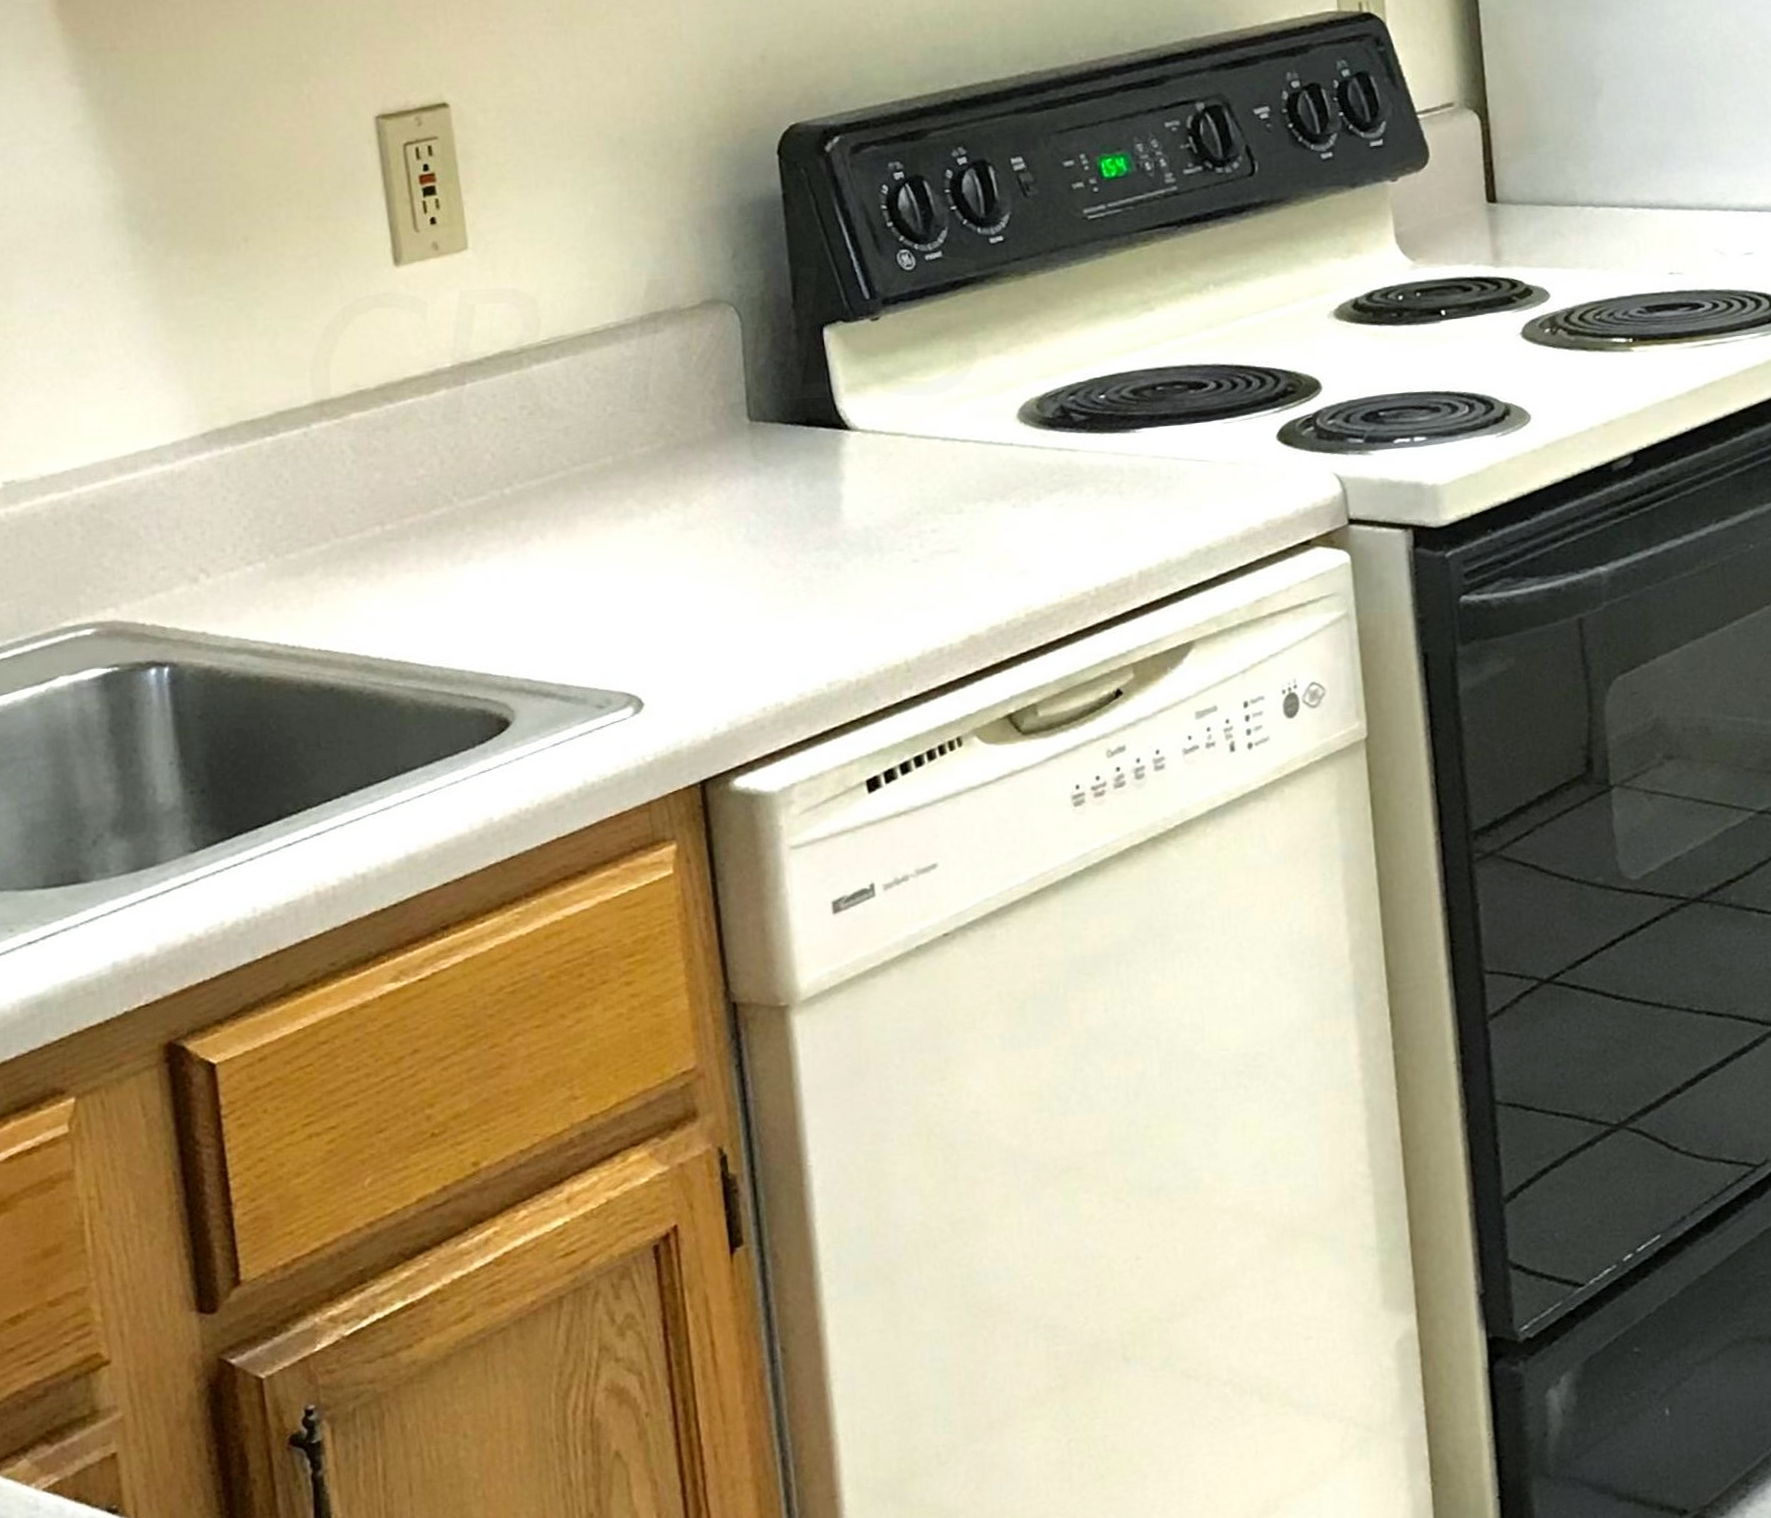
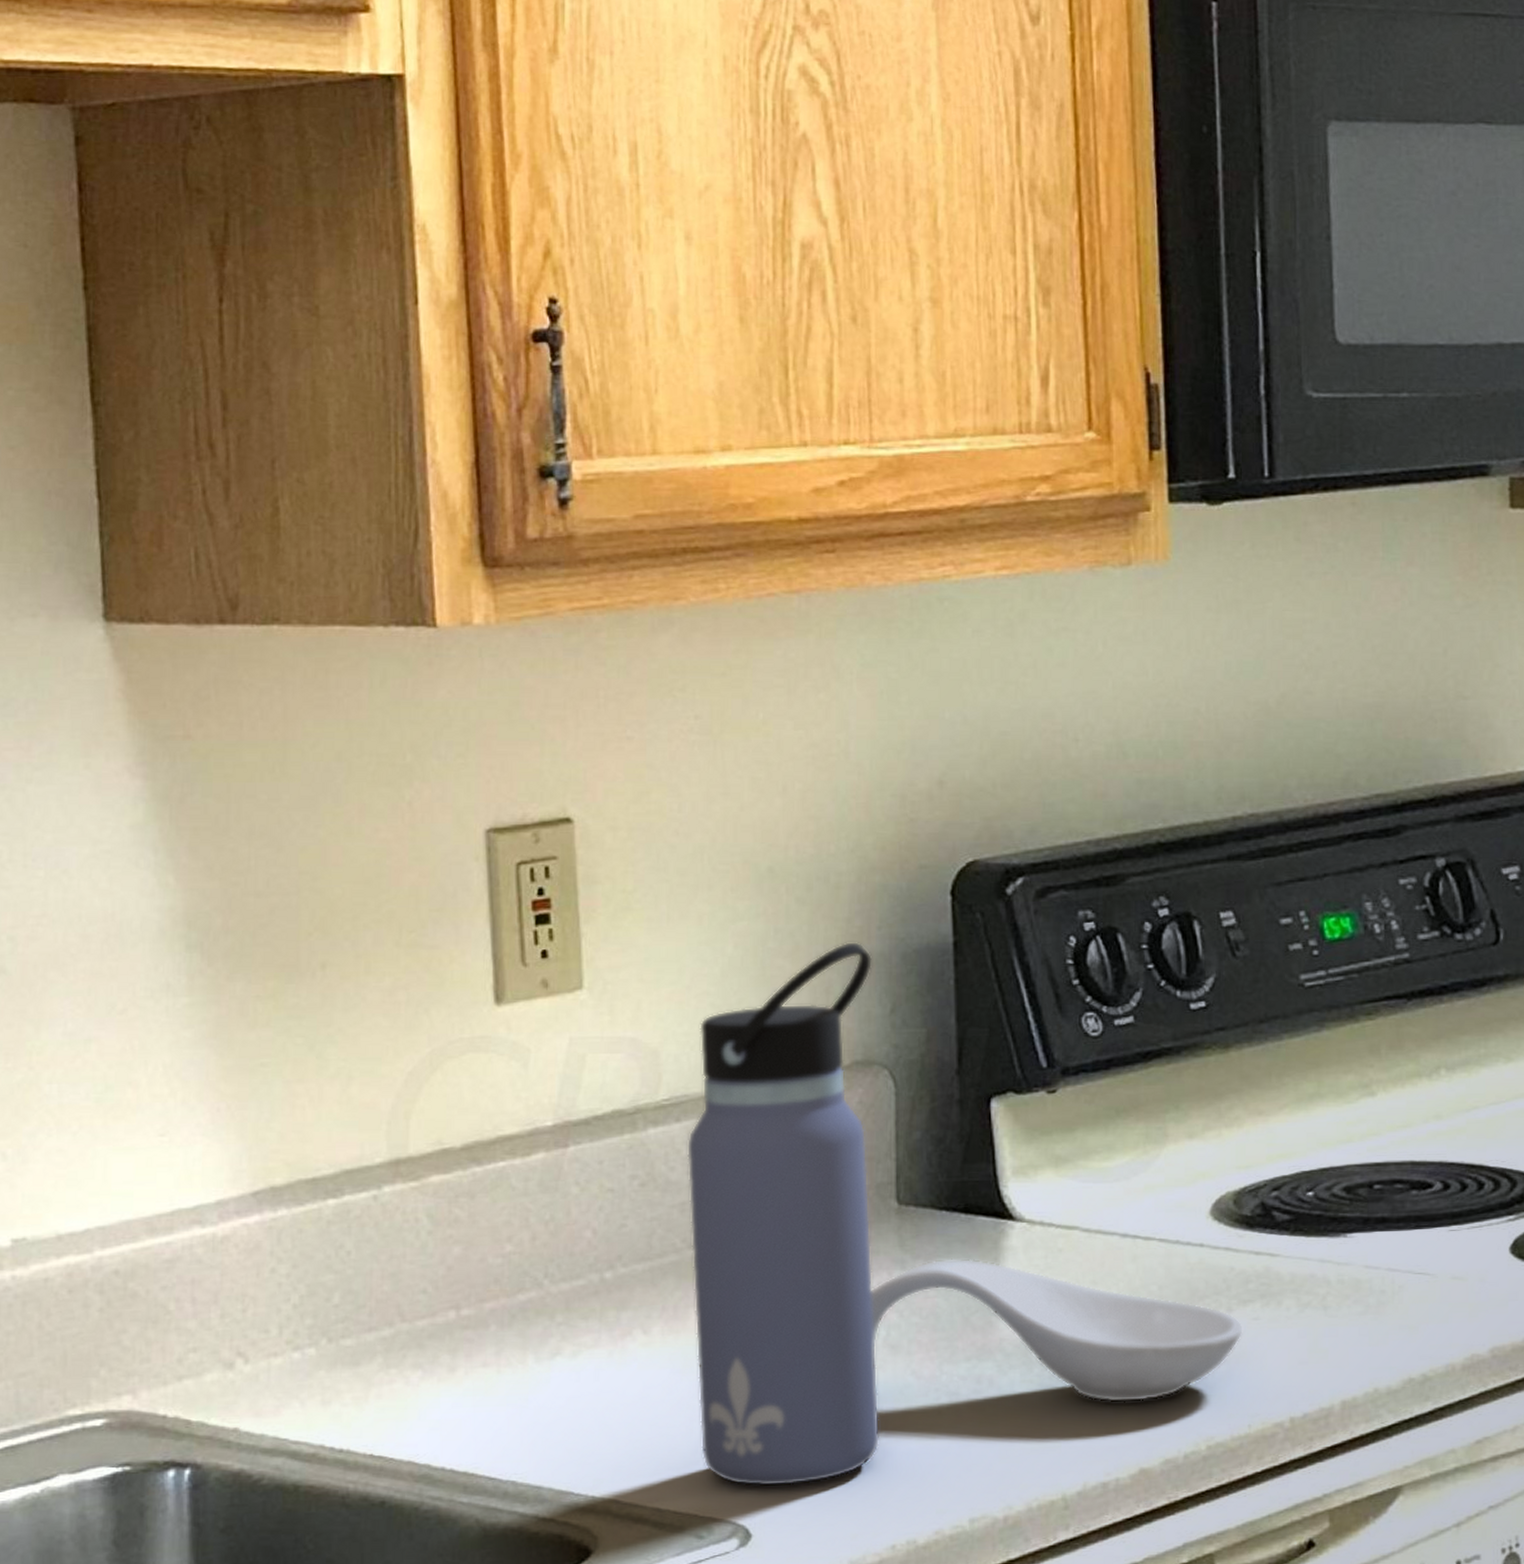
water bottle: none [566,197,747,663] -> present [686,941,880,1486]
spoon rest: none [731,464,1051,581] -> present [871,1258,1243,1403]

